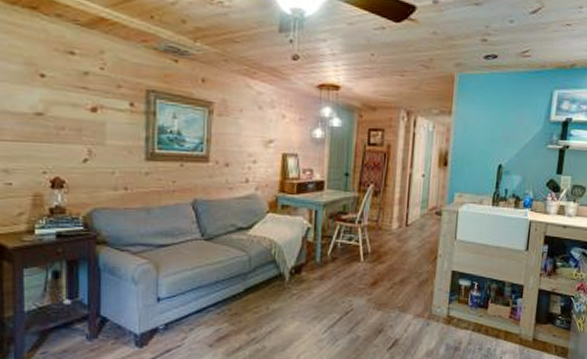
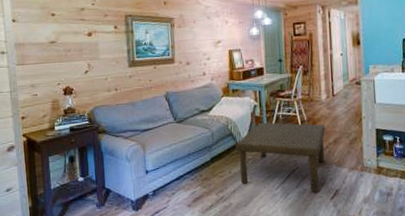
coffee table: none [278,250,392,341] -> present [235,122,325,193]

